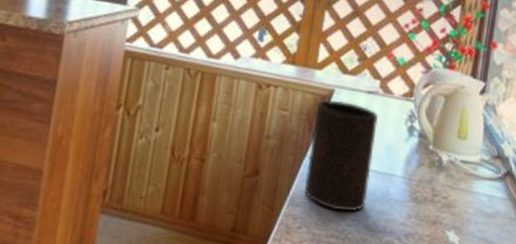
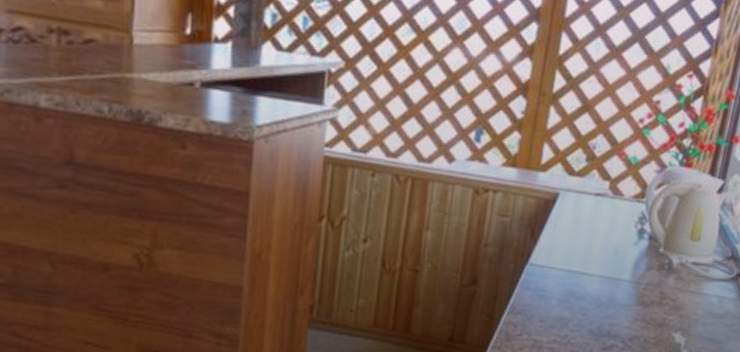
cup: present [304,99,378,212] -> none [525,203,606,318]

